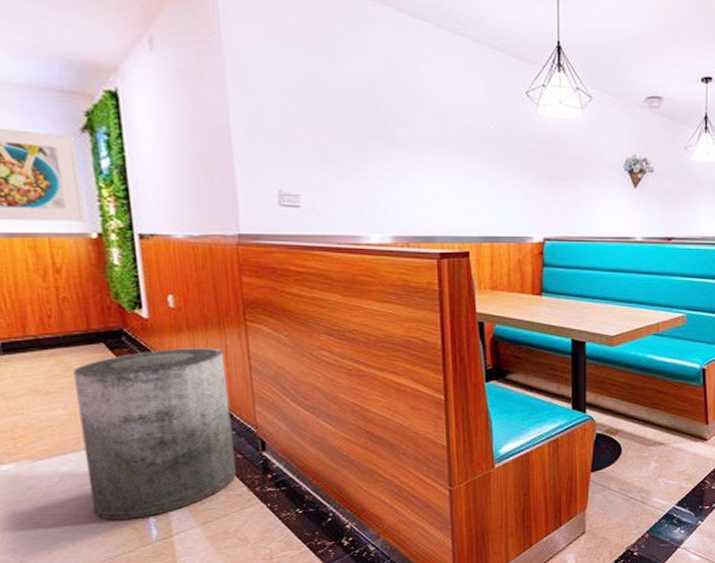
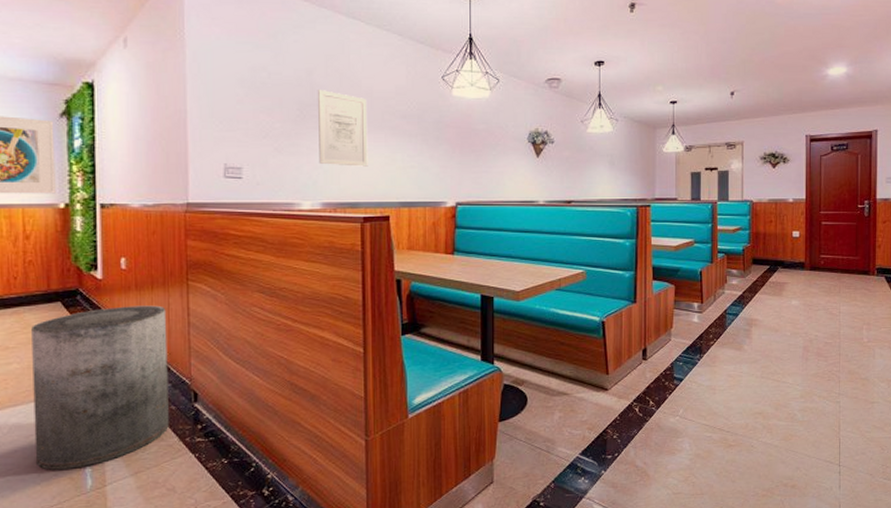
wall art: none [381,105,444,196] -> present [317,90,368,167]

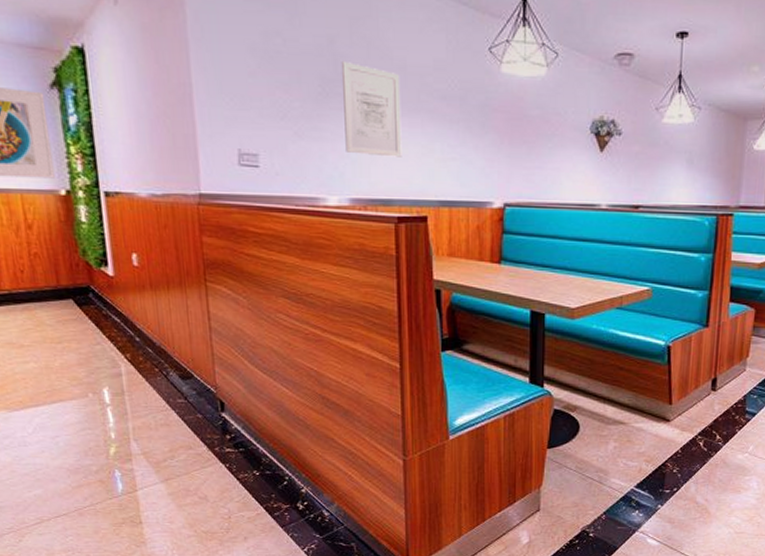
trash can: present [31,305,169,470] -> none [45,306,197,472]

